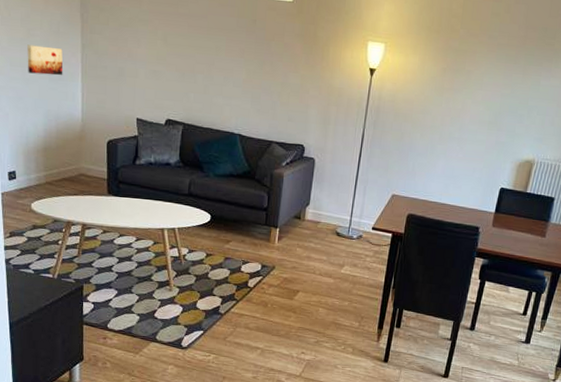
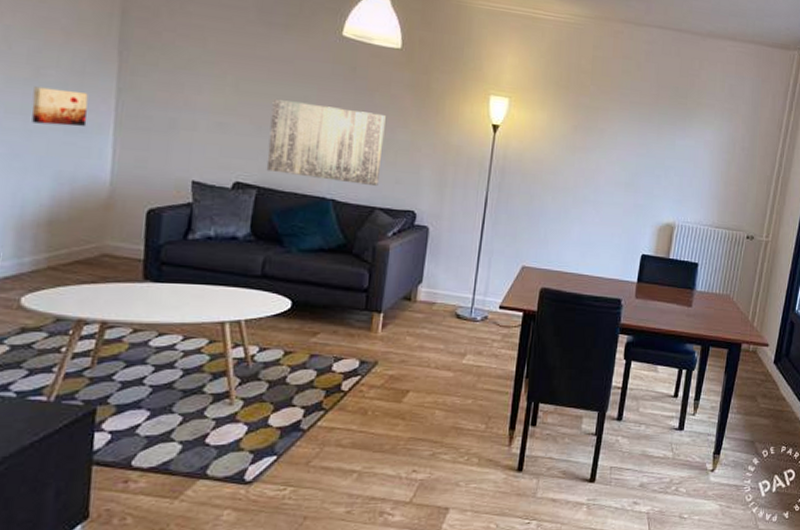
wall art: none [189,50,280,124] -> present [266,99,386,187]

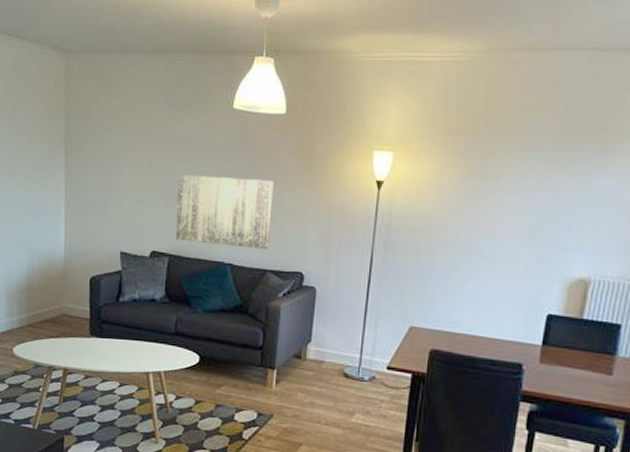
wall art: present [32,86,88,127] -> none [12,182,47,212]

